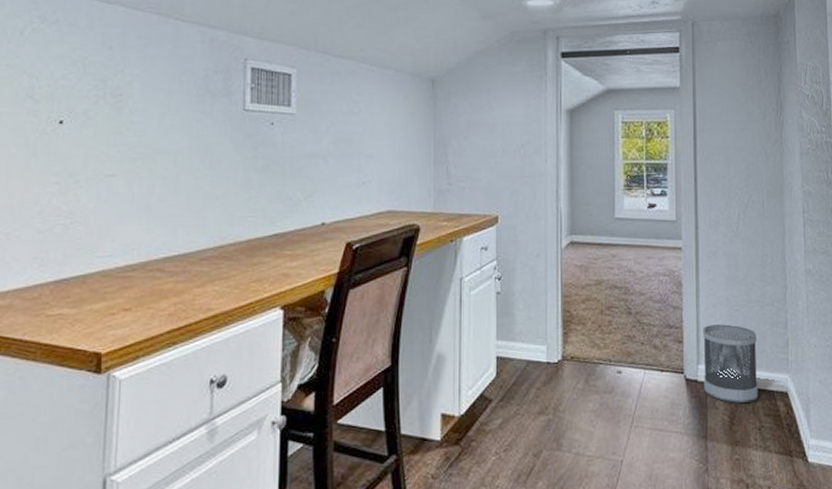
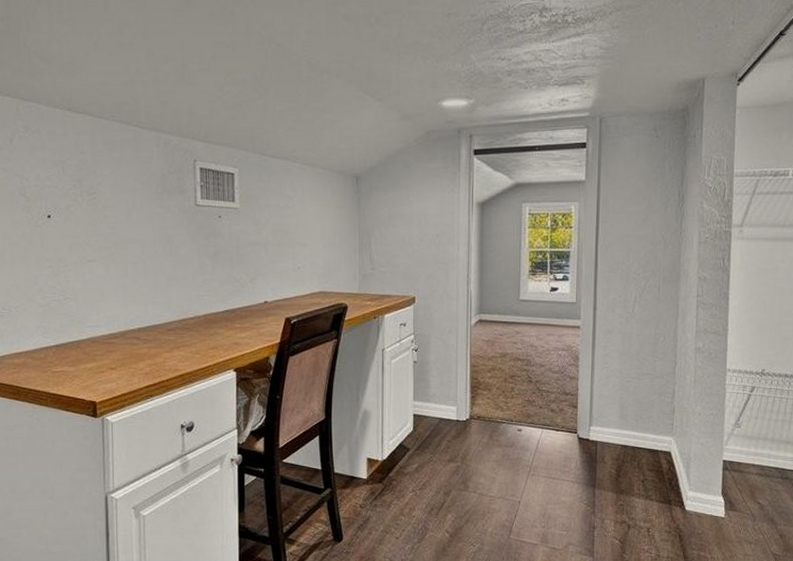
wastebasket: present [703,324,758,403] -> none [595,393,645,459]

